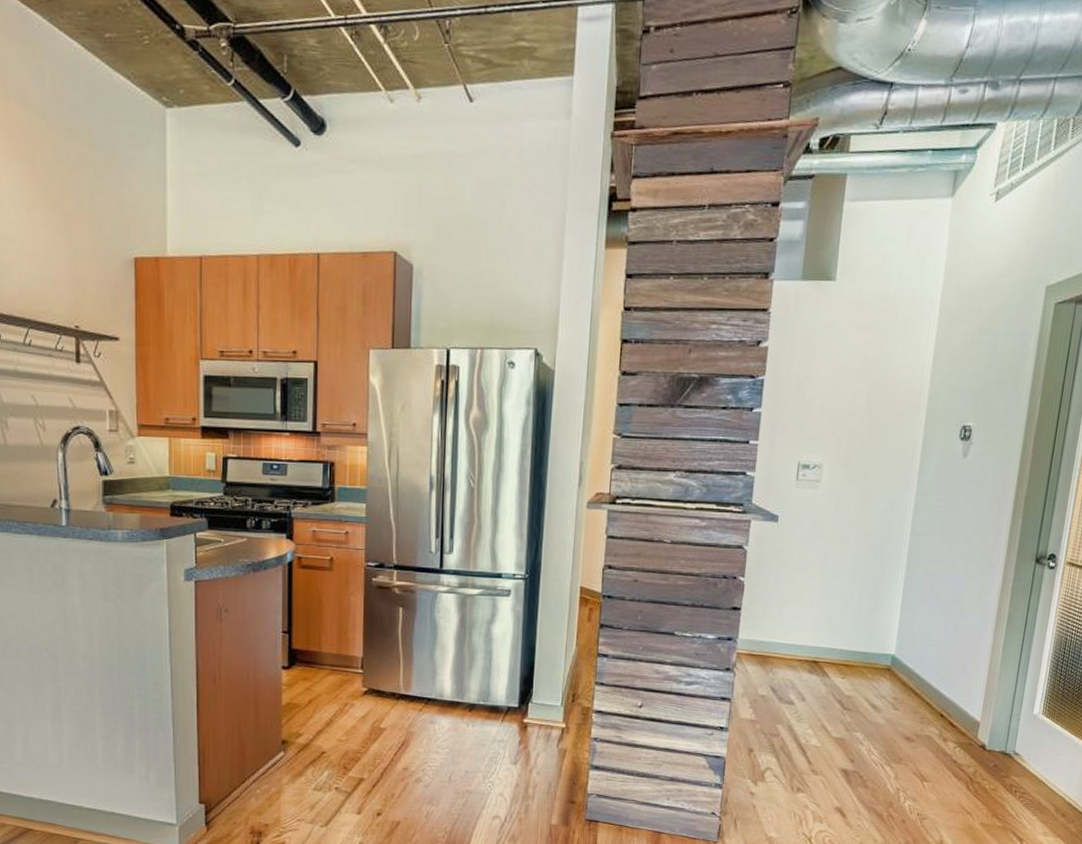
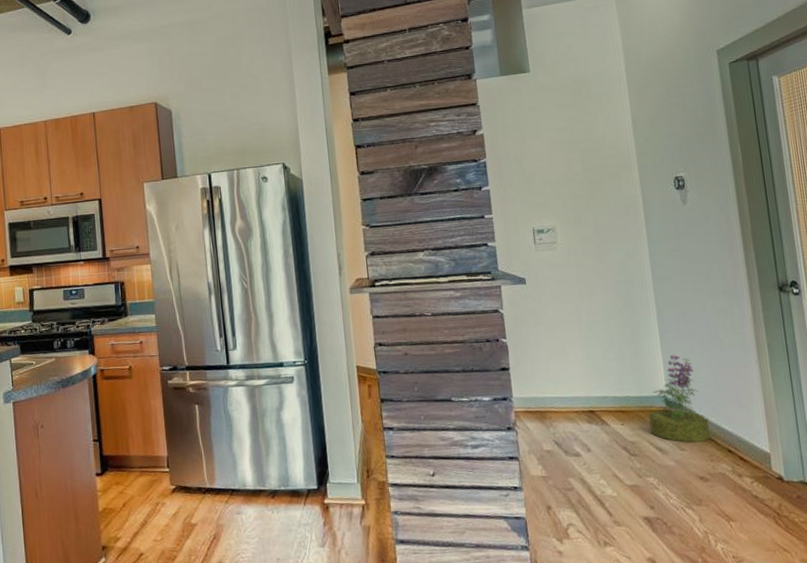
potted plant: none [869,614,930,703] -> present [649,354,711,443]

